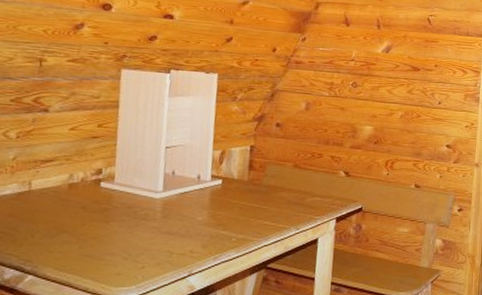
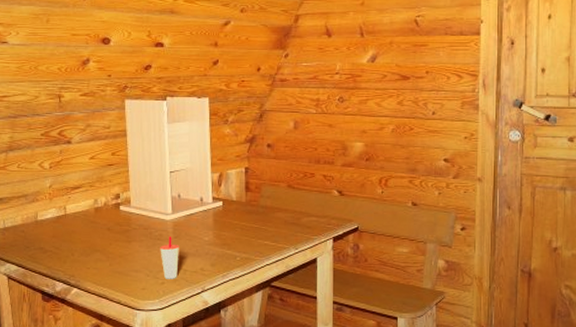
cup: none [143,216,168,263] -> present [160,236,179,279]

